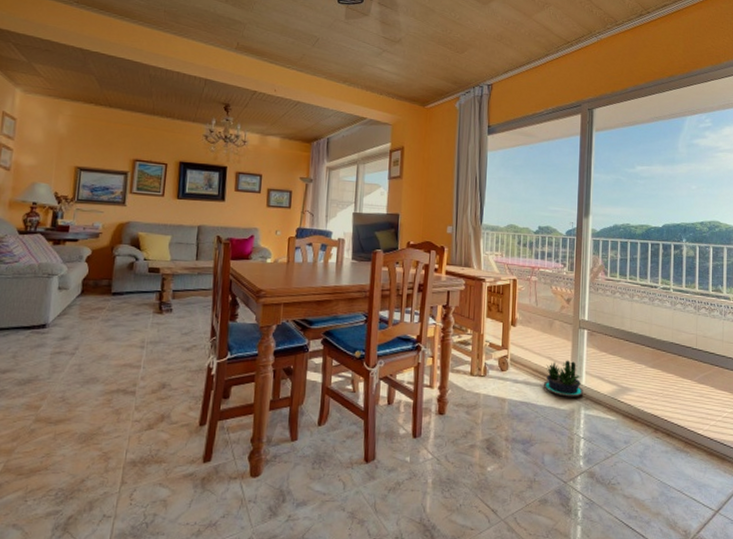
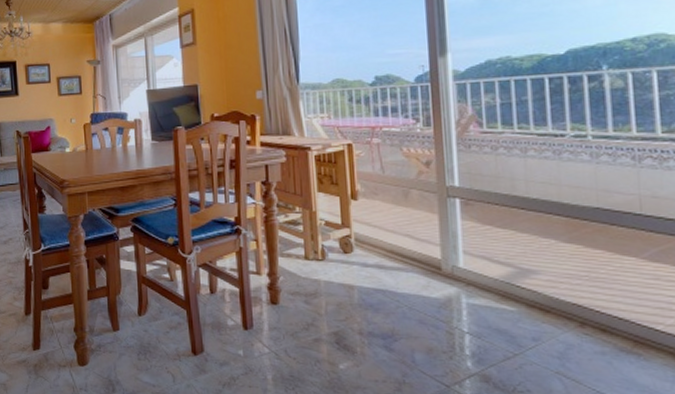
potted plant: present [543,360,584,397] -> none [403,237,463,283]

